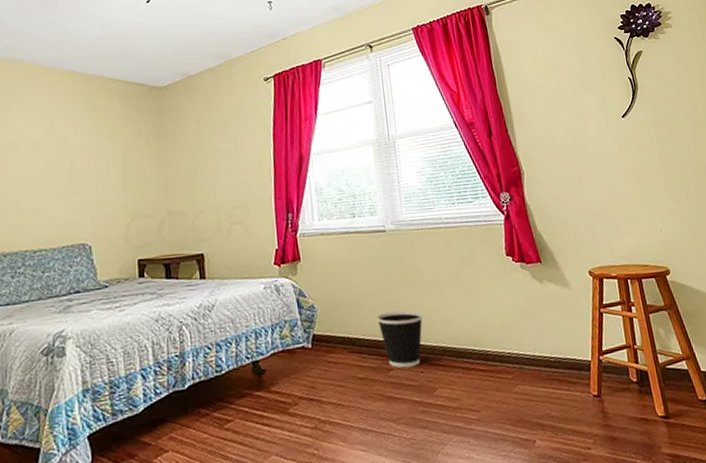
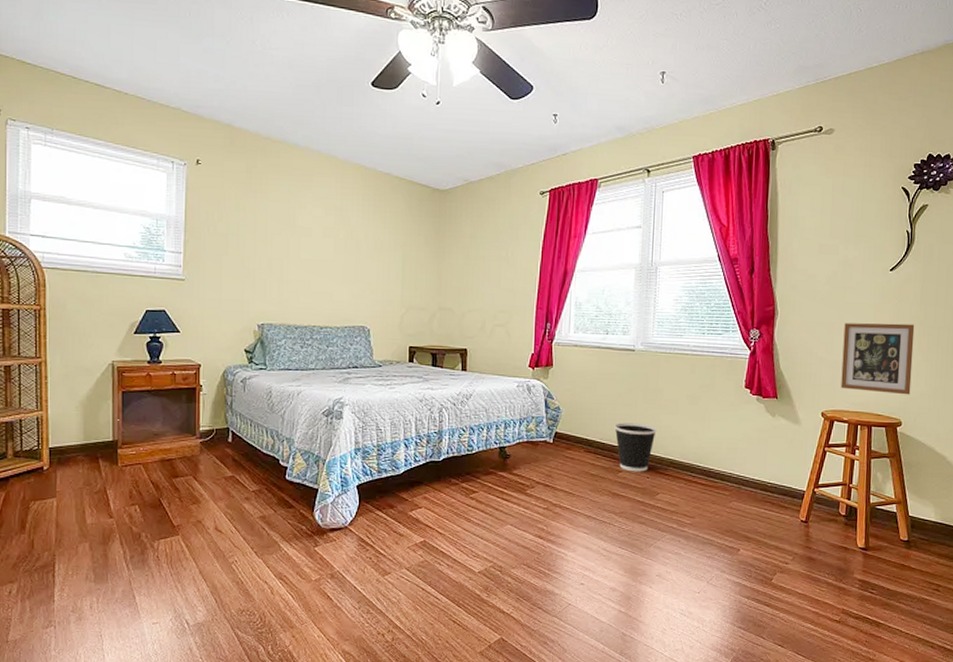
picture frame: none [591,167,671,243] -> present [841,323,915,395]

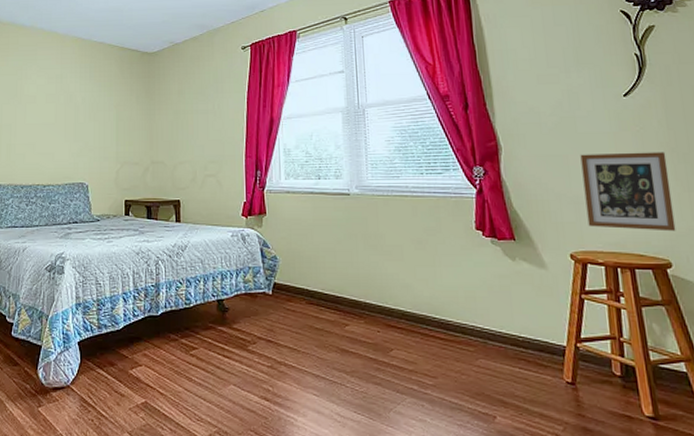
wastebasket: present [614,422,657,472] -> none [336,271,383,325]

